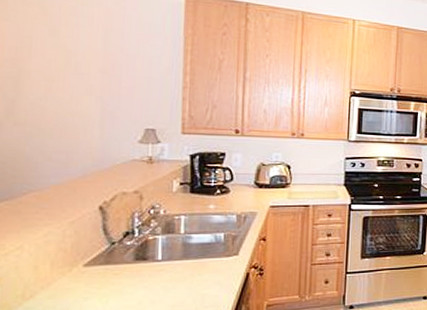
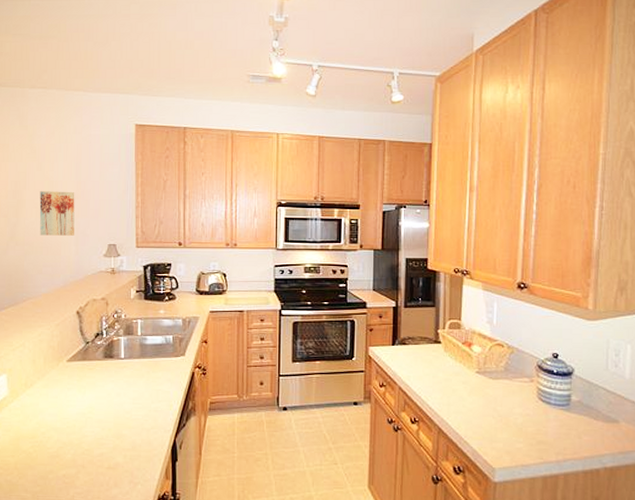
wall art: none [50,61,102,117] -> present [39,191,75,236]

